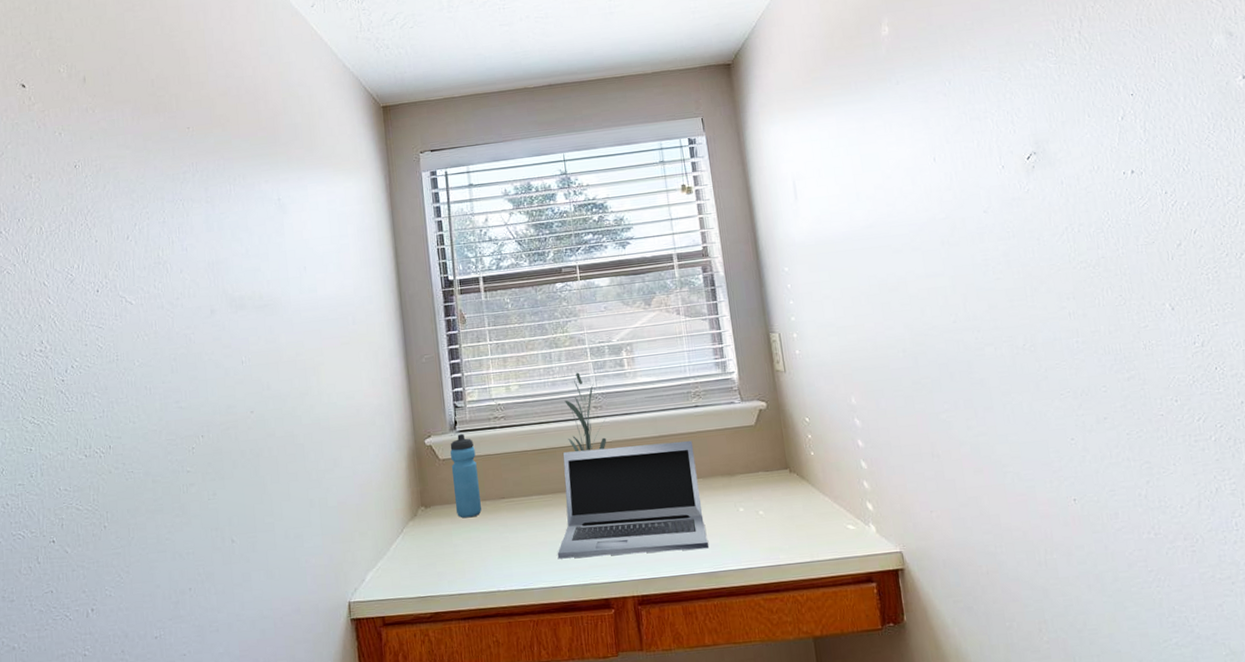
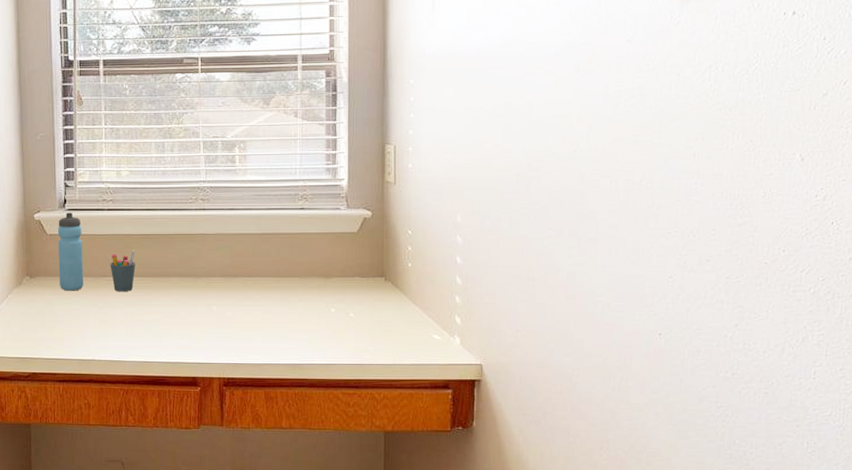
pen holder: none [507,467,534,514] -> present [110,250,136,292]
laptop: present [557,440,709,559] -> none [152,239,296,342]
plant: present [564,372,607,452] -> none [173,164,213,241]

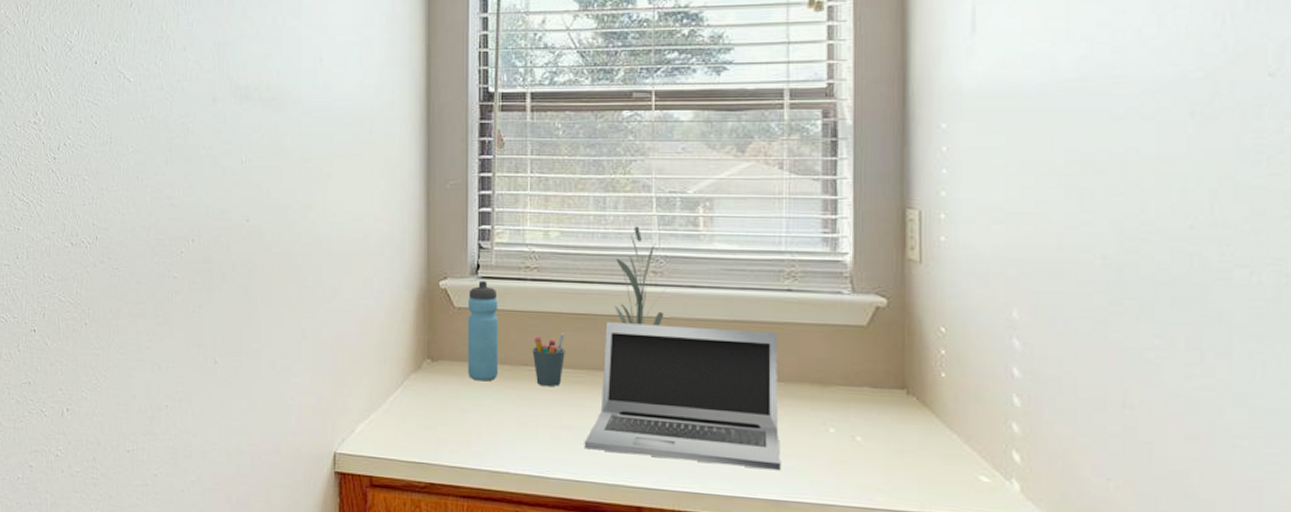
laptop: none [152,239,296,342] -> present [584,322,780,471]
plant: none [173,164,213,241] -> present [614,226,667,326]

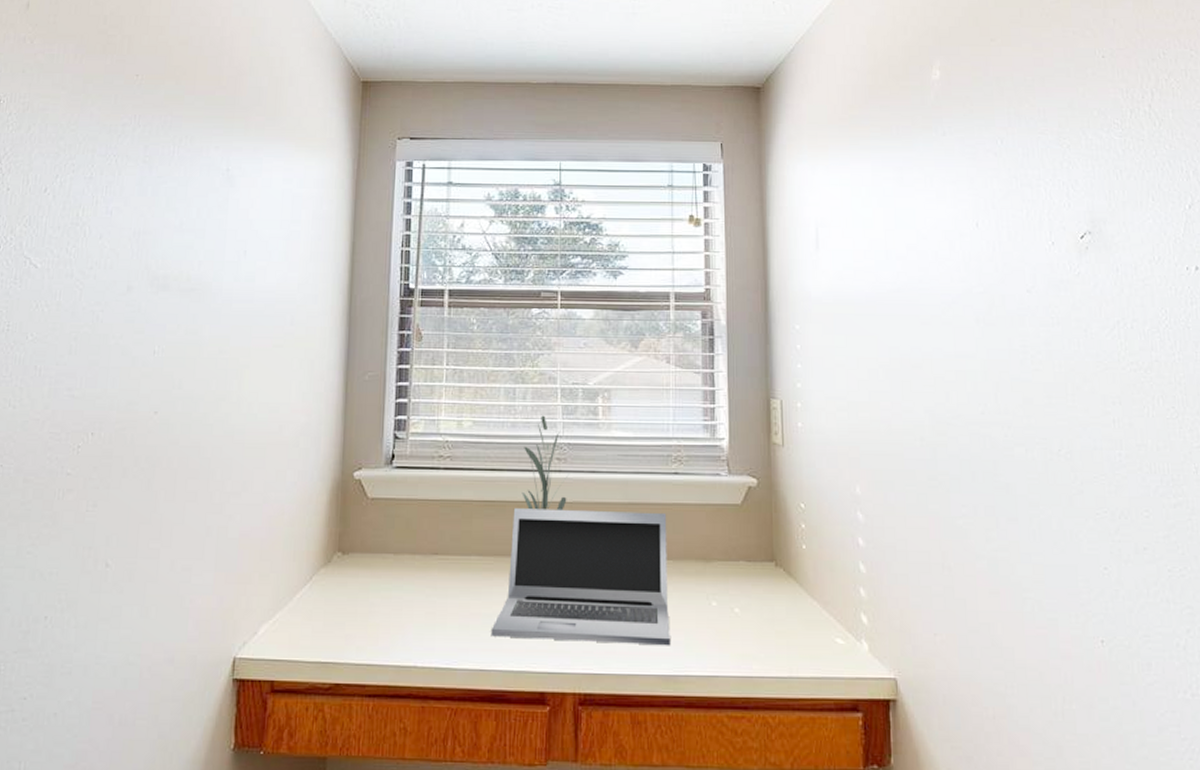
water bottle: present [467,280,498,382] -> none [379,470,411,573]
pen holder: present [532,333,565,387] -> none [443,520,475,575]

